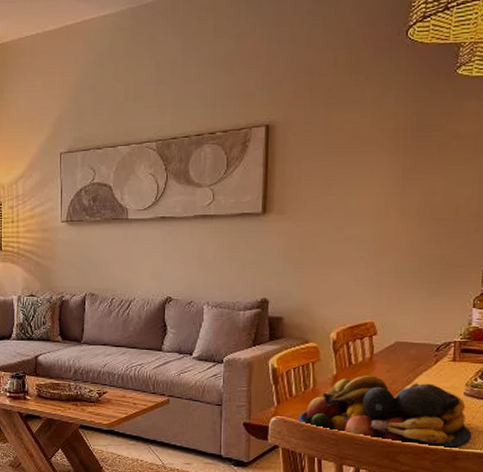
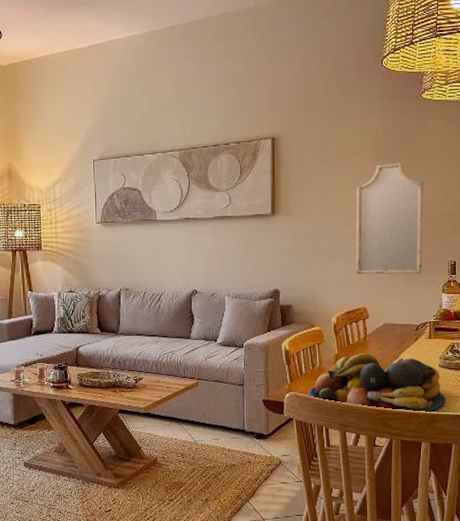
home mirror: none [363,152,455,285] -> present [356,163,424,275]

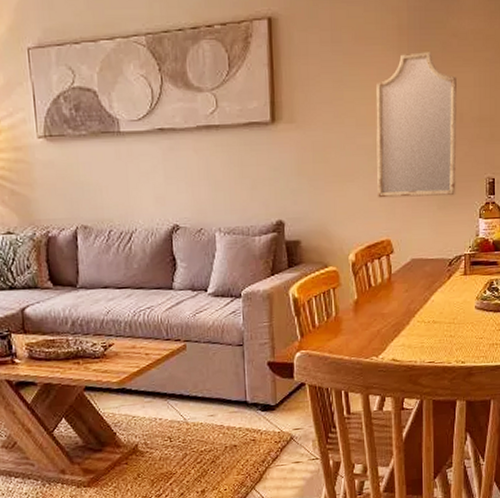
fruit bowl: present [308,353,446,414] -> none [323,297,484,367]

